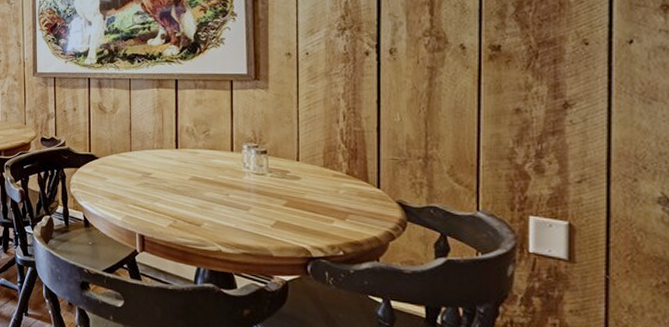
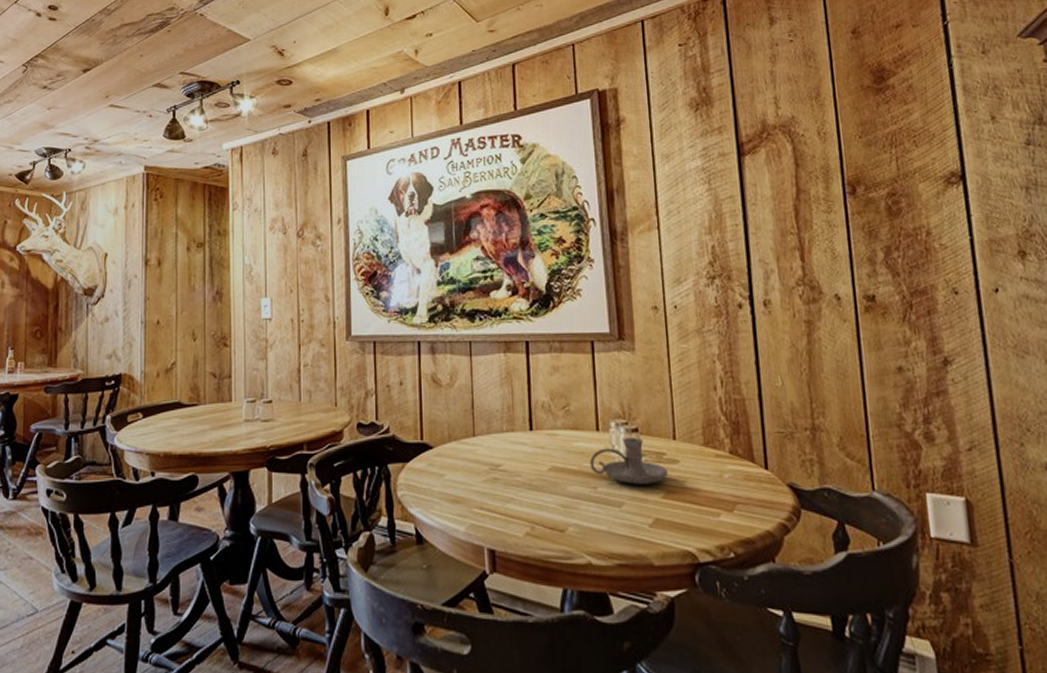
candle holder: none [224,158,290,195] -> present [590,438,668,484]

